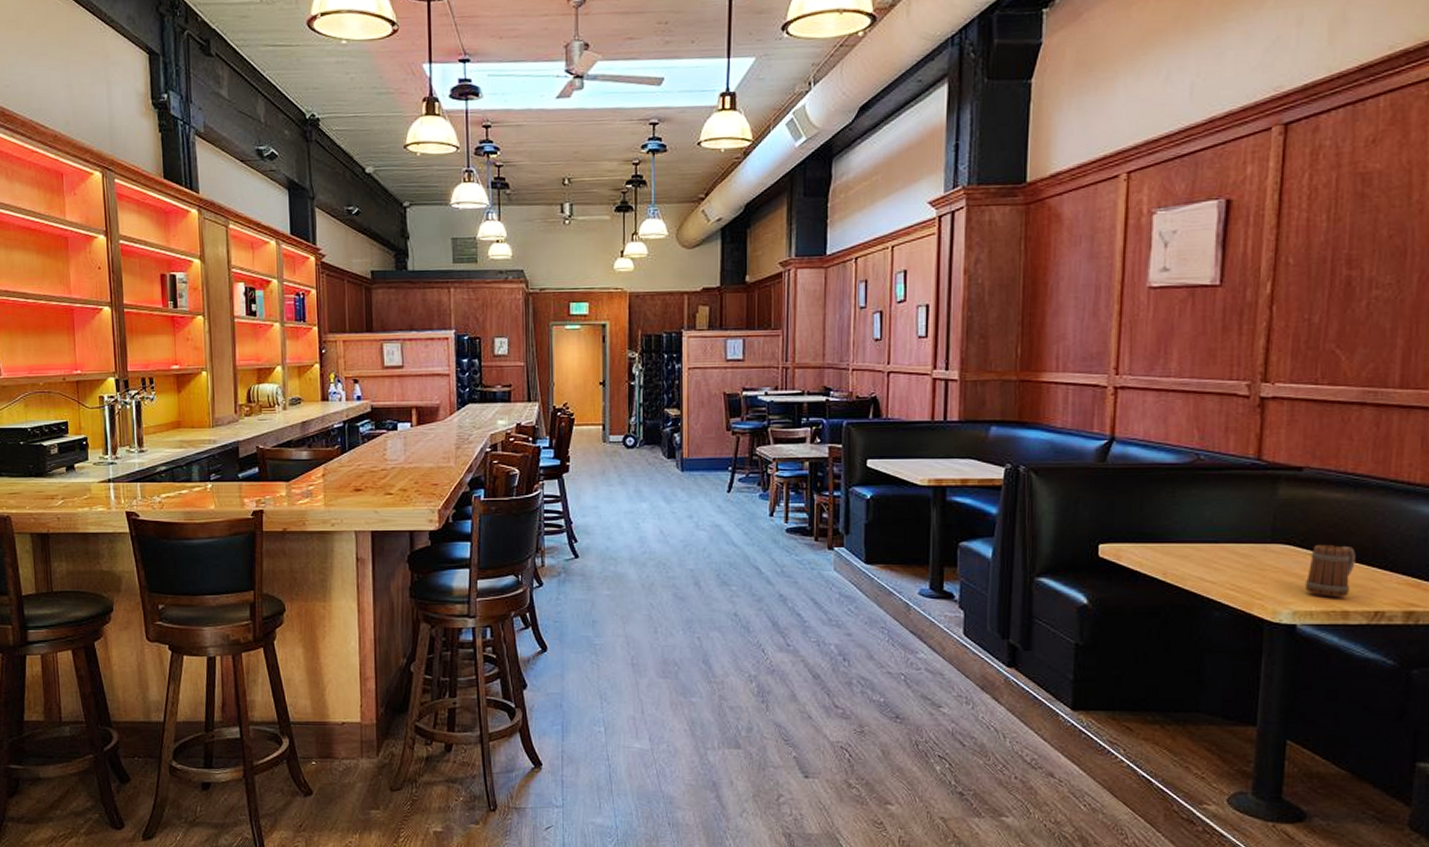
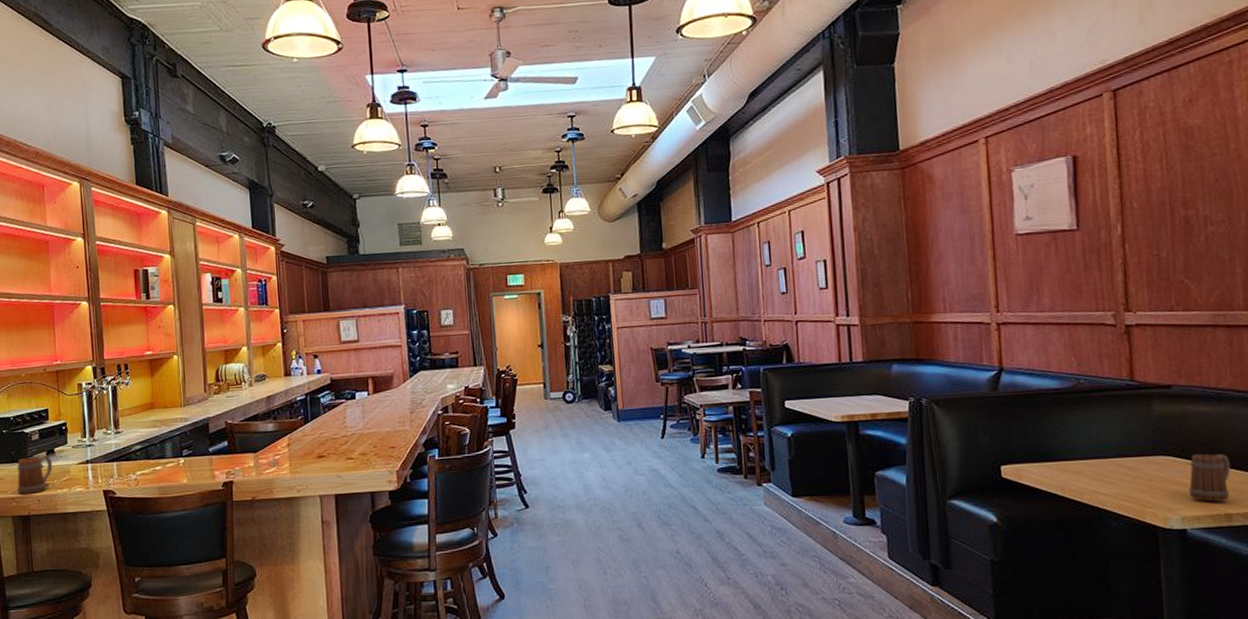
beer mug: none [35,472,73,512] -> present [17,456,53,496]

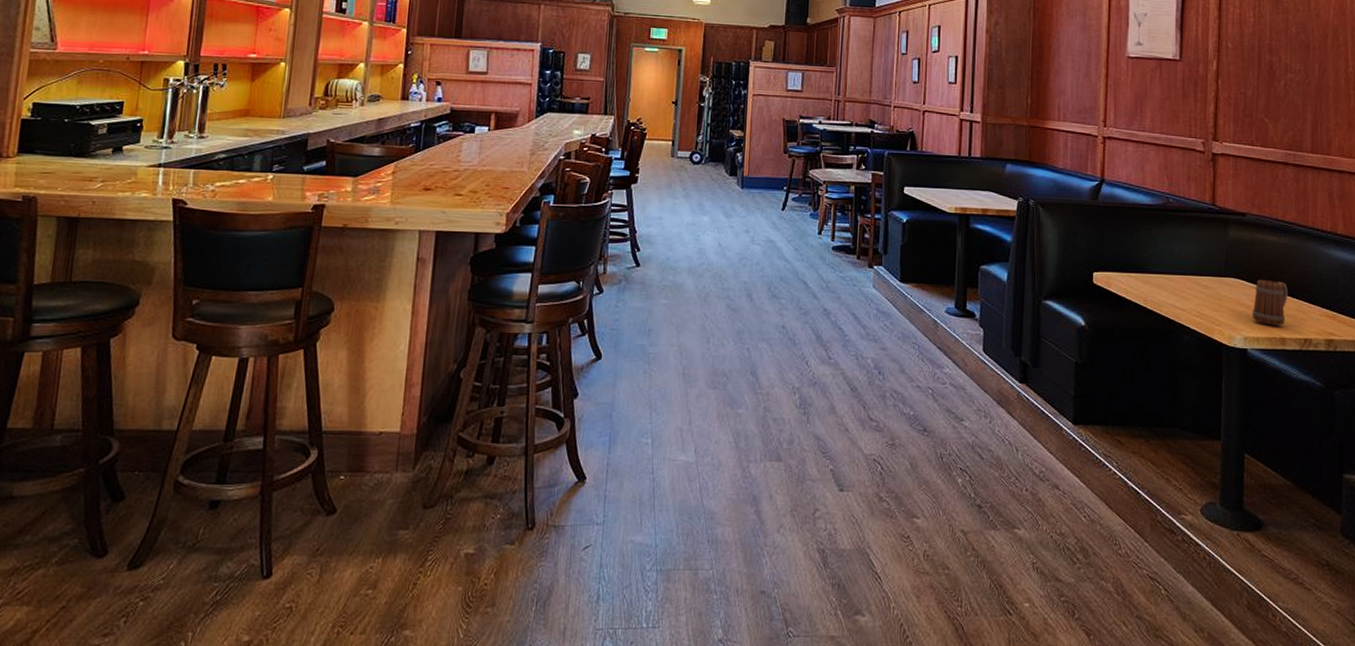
beer mug: present [17,456,53,496] -> none [68,152,118,195]

